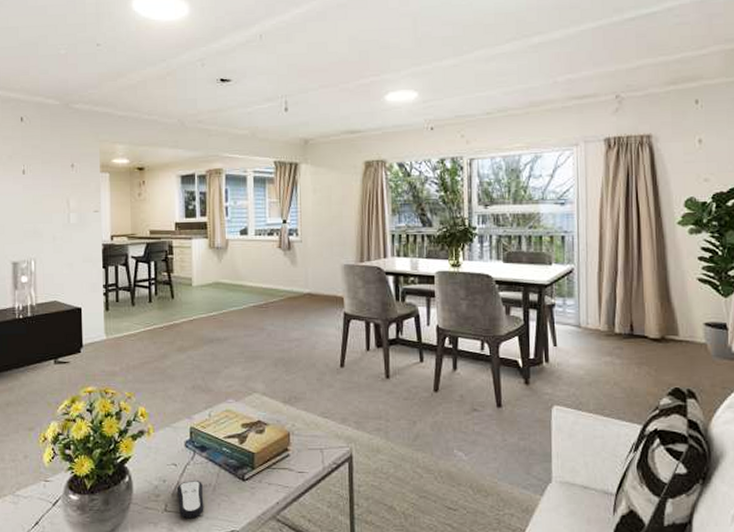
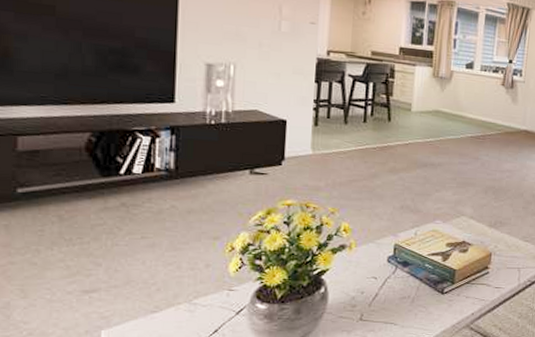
remote control: present [177,481,204,519] -> none [375,293,401,327]

